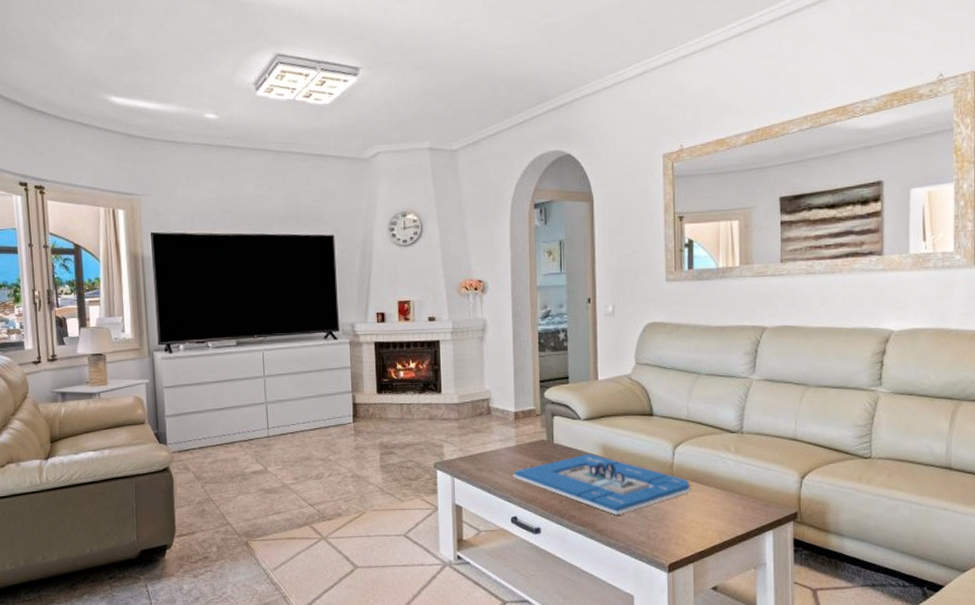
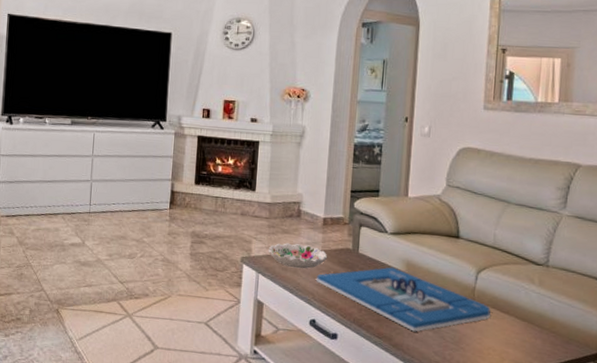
decorative bowl: none [461,442,523,467] -> present [268,243,328,269]

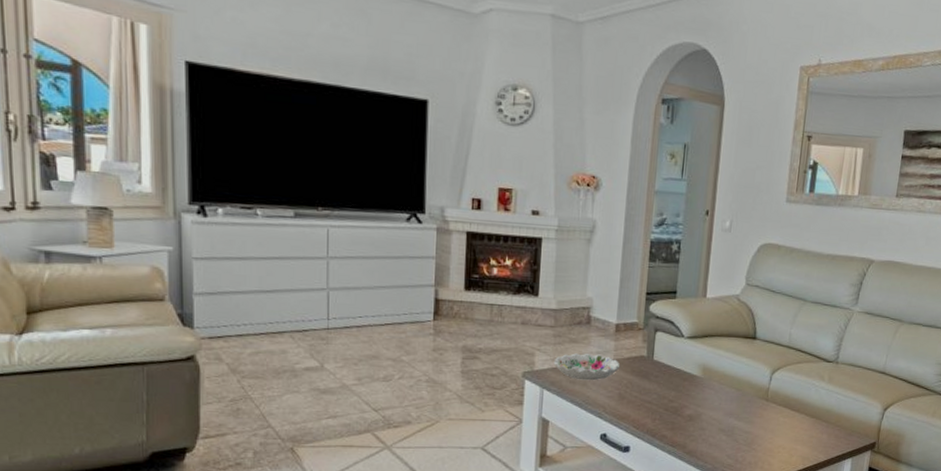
architectural model: present [315,267,491,332] -> none [607,373,783,437]

